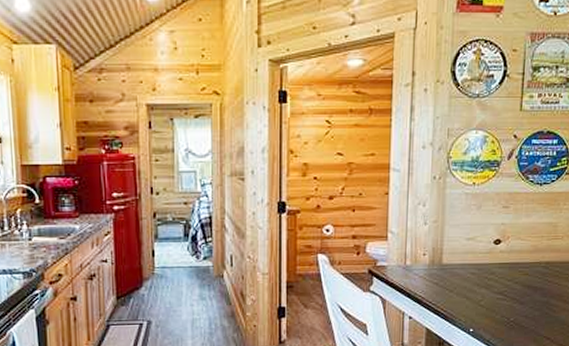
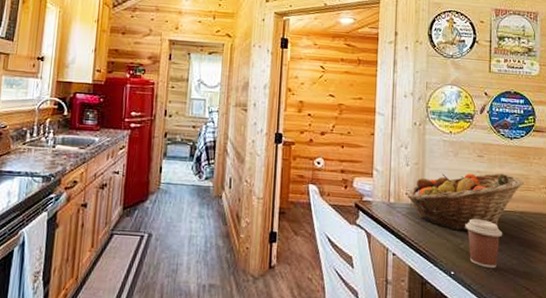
fruit basket: none [424,223,552,288] -> present [407,173,524,232]
coffee cup: none [486,273,526,322] -> present [465,218,503,269]

